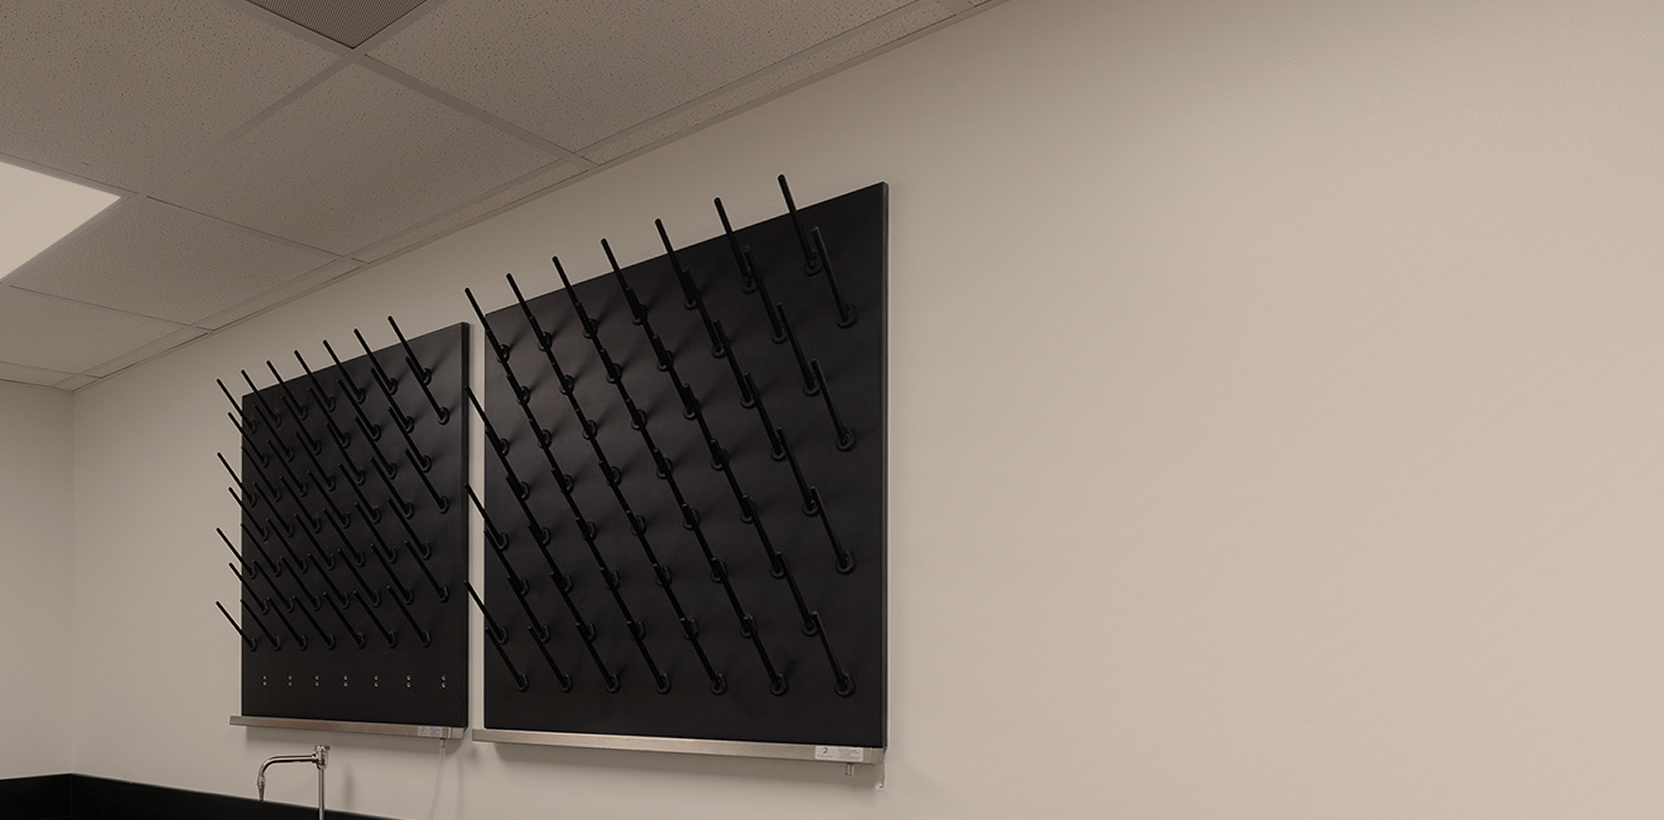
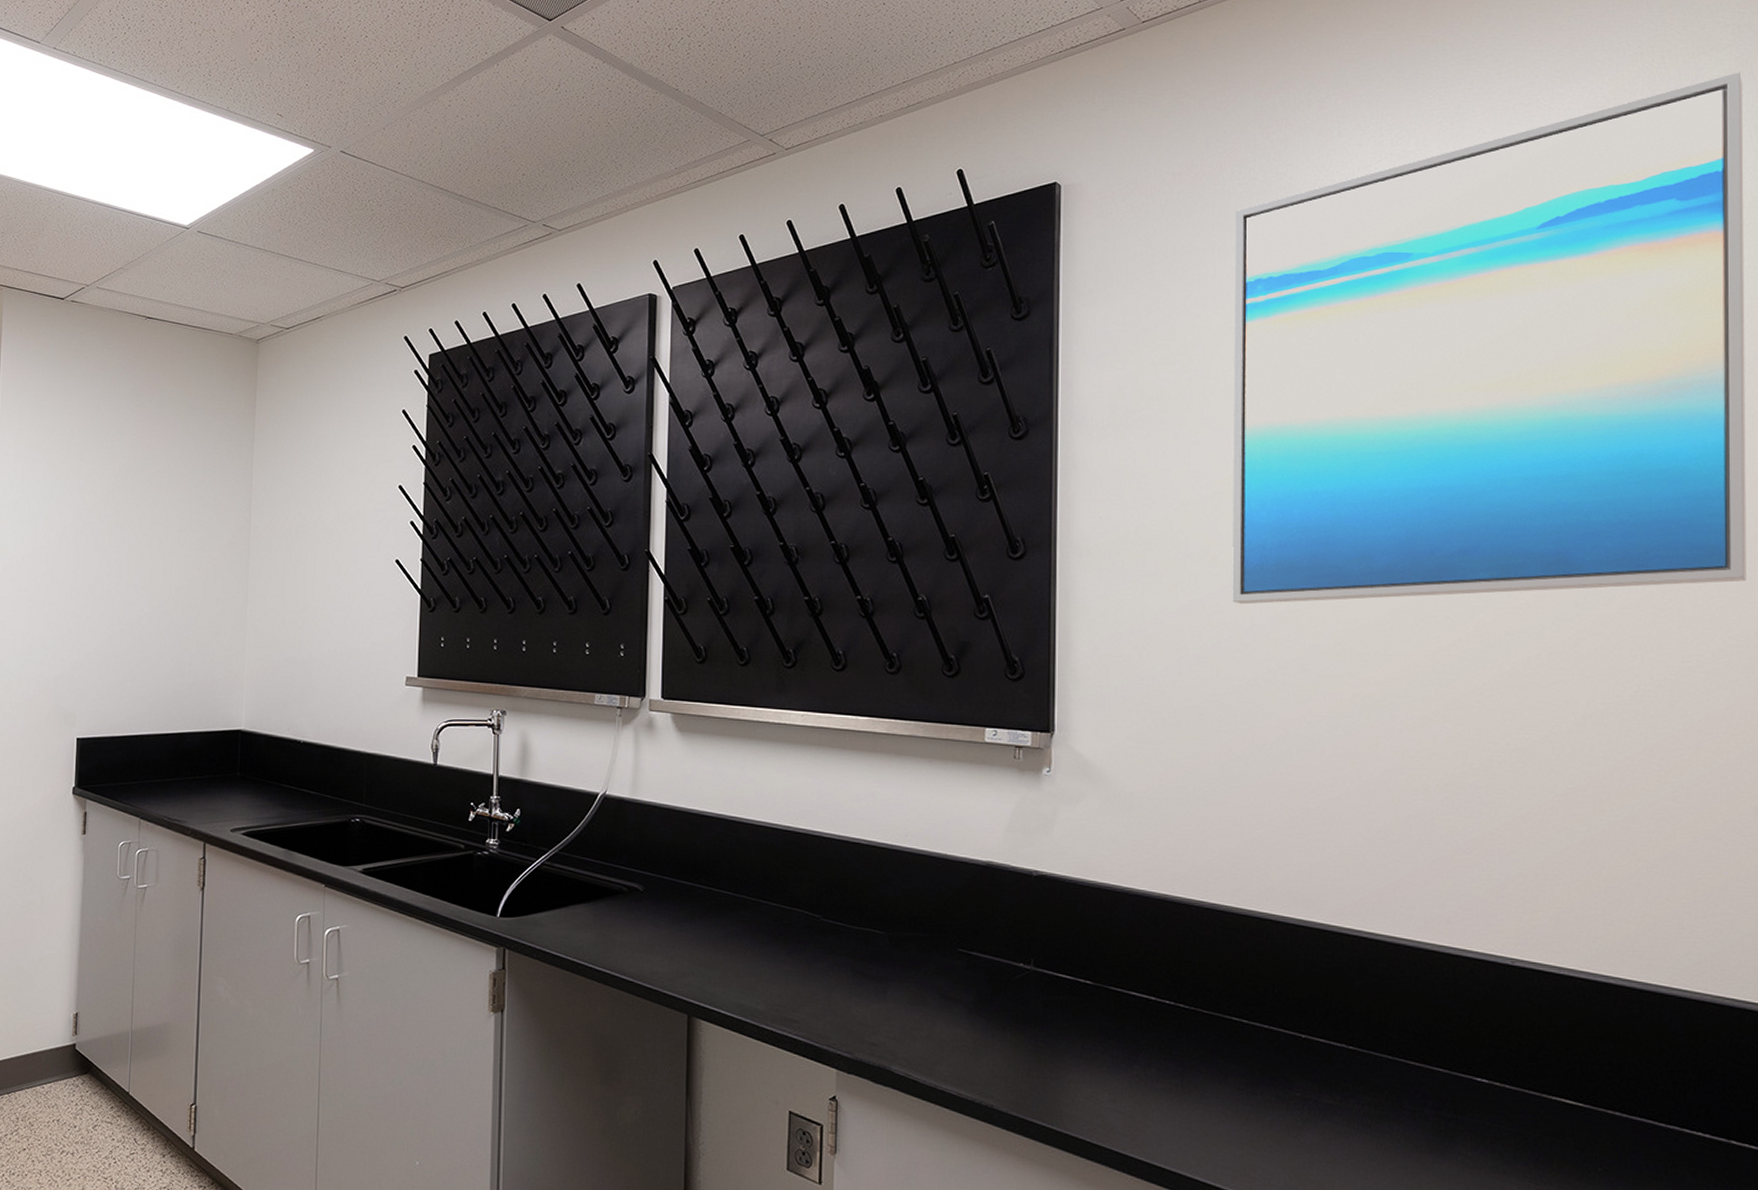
wall art: none [1074,14,1645,610] -> present [1232,72,1747,605]

